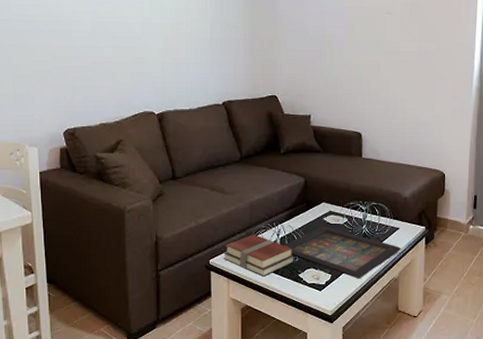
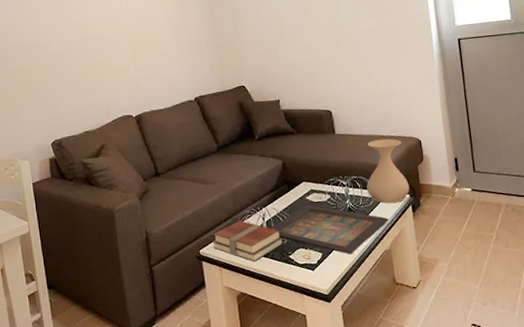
vase: none [385,168,427,234] -> present [366,138,410,203]

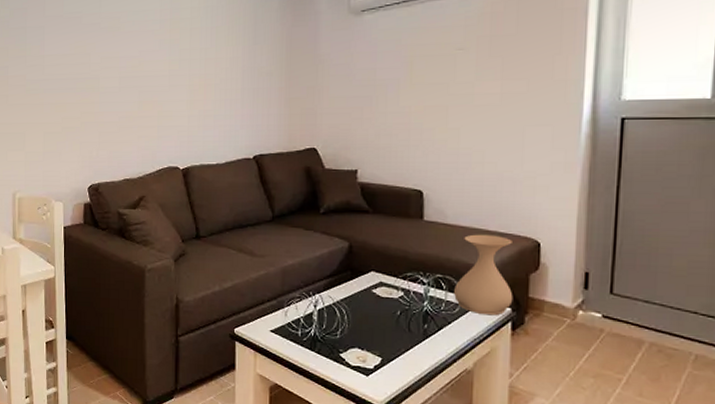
books: present [212,220,284,262] -> none [250,303,336,353]
icon panel: present [269,205,389,255] -> none [321,299,476,366]

